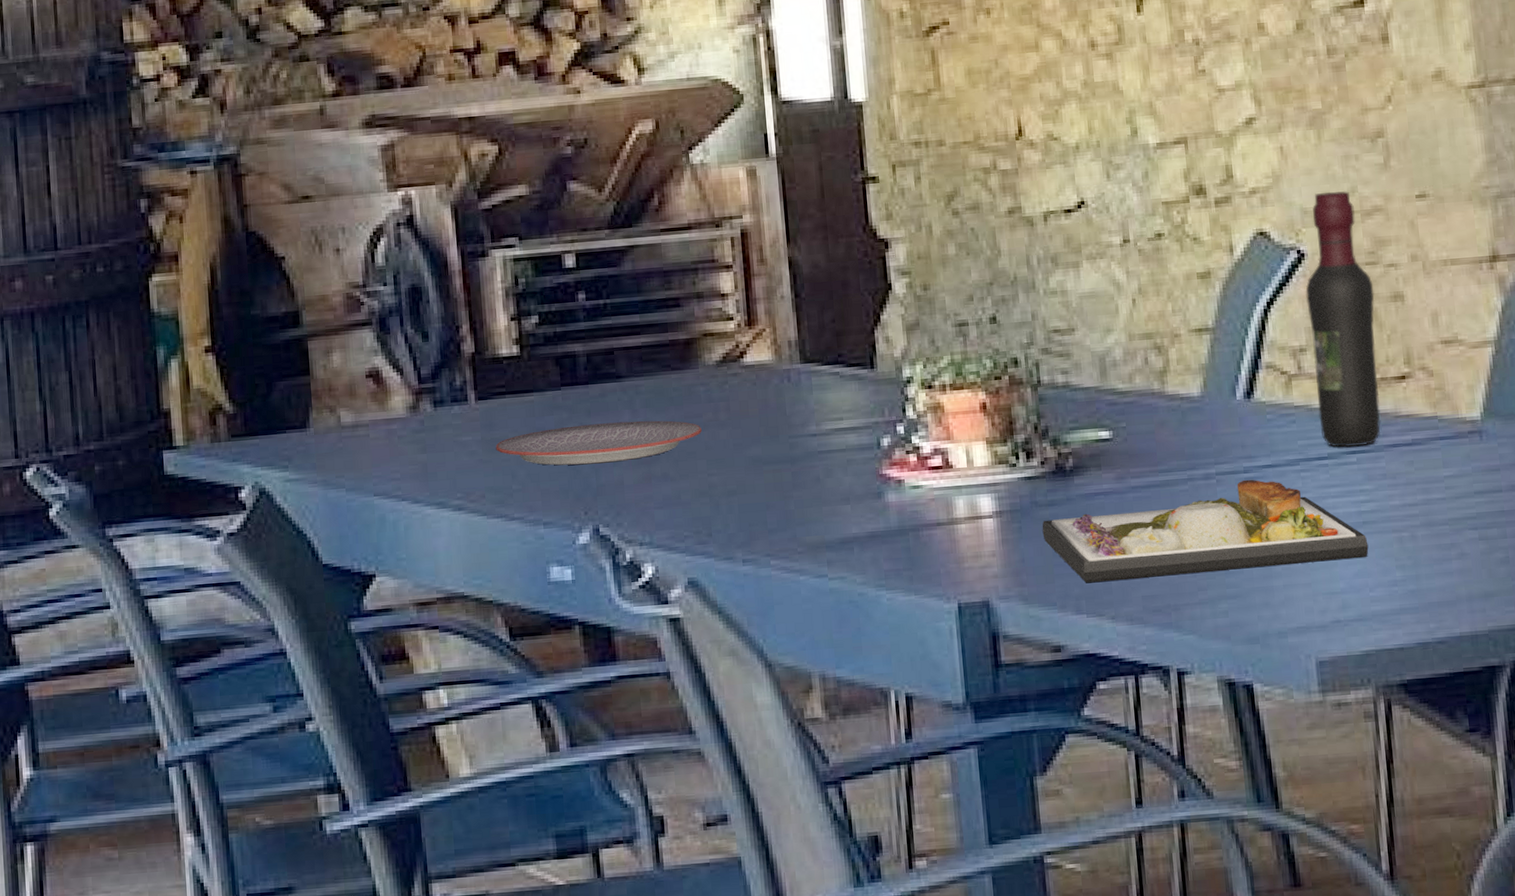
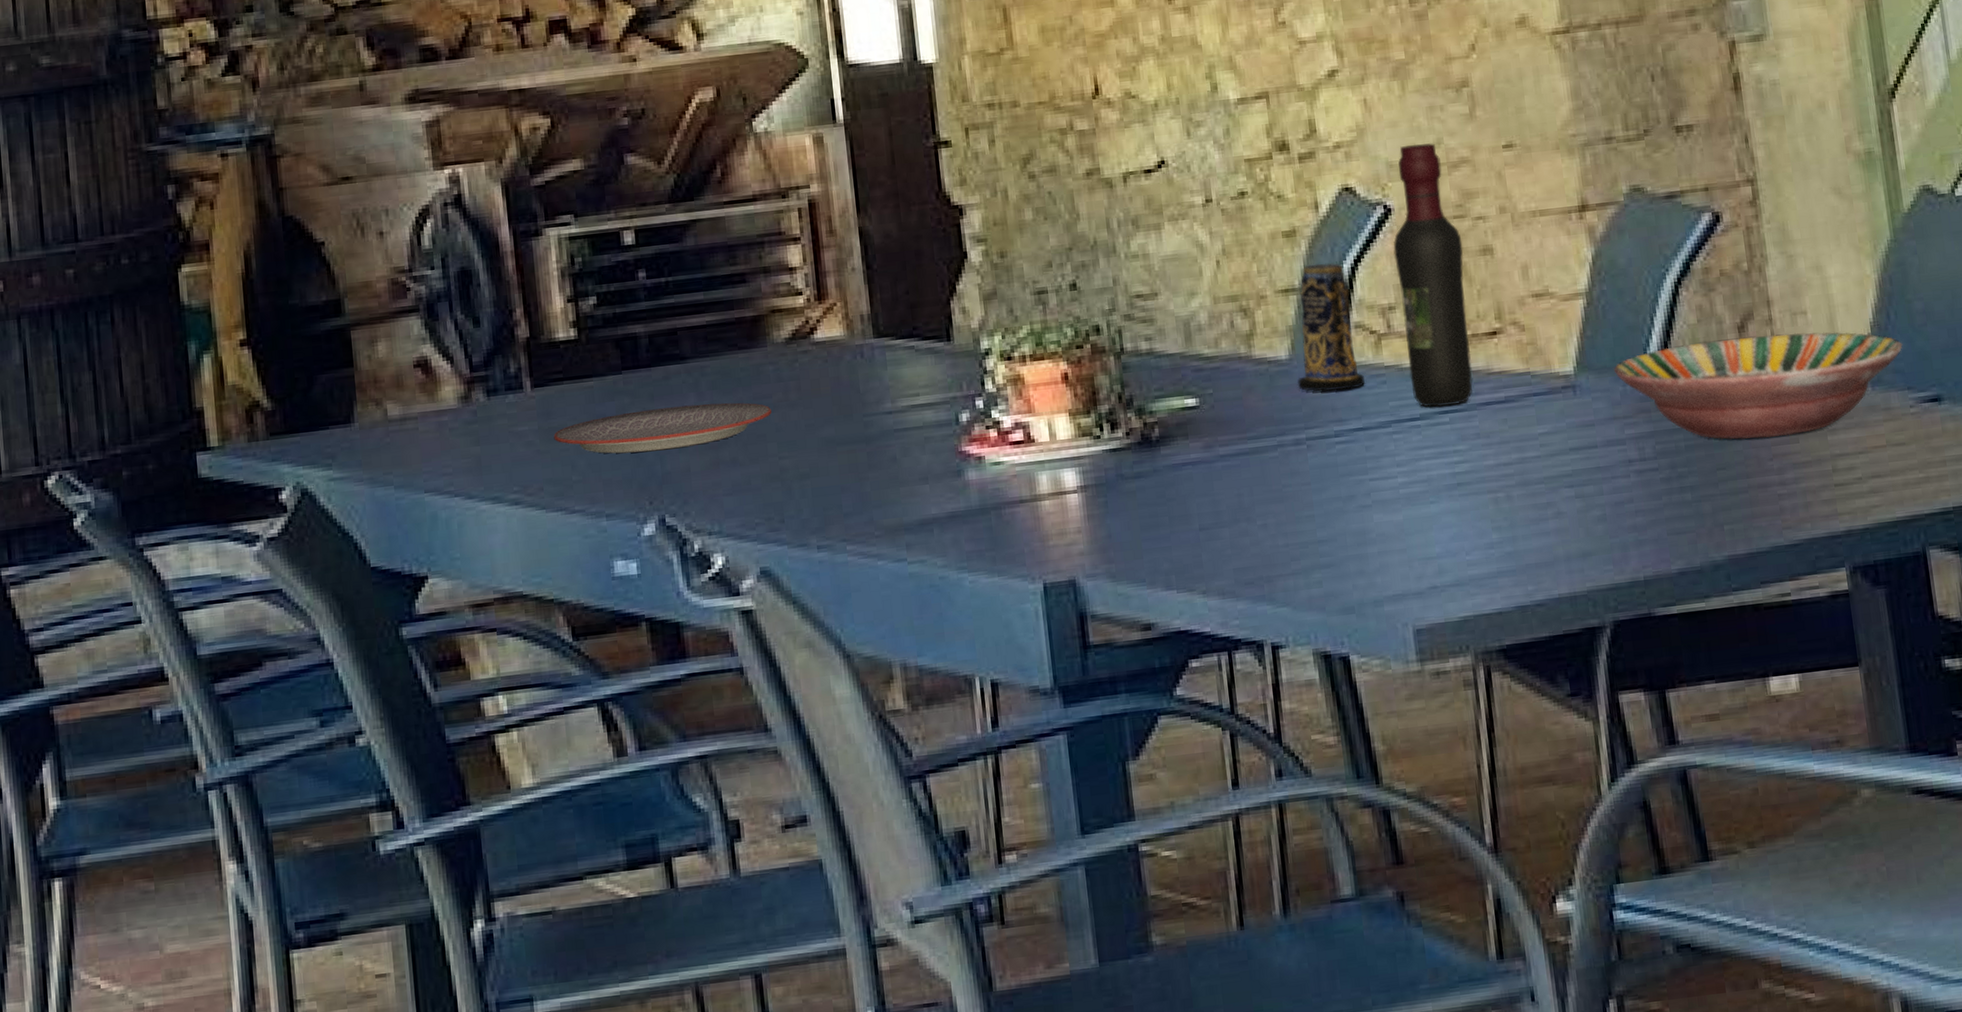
dinner plate: present [1042,479,1369,583] -> none [1128,443,1464,558]
candle: none [1208,304,1276,429] -> present [1297,263,1366,392]

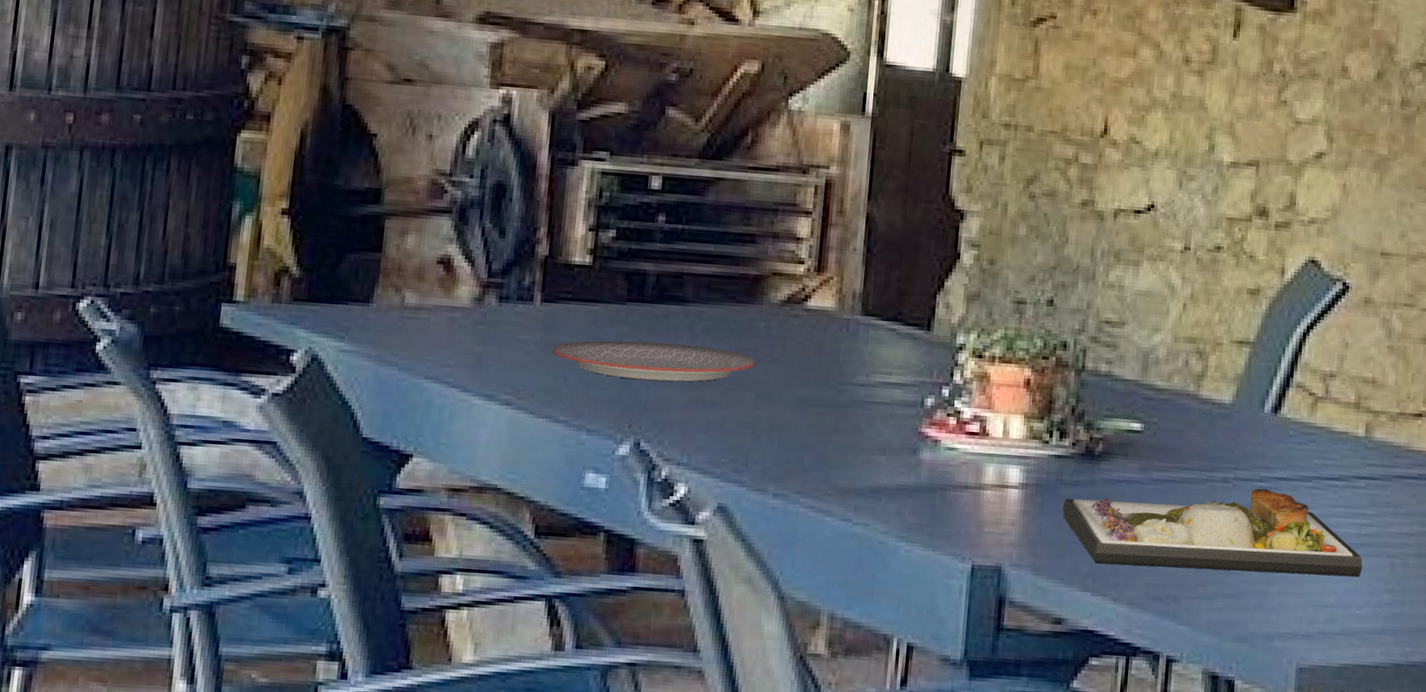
dinner plate: none [1128,443,1464,558] -> present [1062,488,1363,577]
candle: present [1297,263,1366,392] -> none [1234,323,1298,442]
wine bottle: present [1393,142,1473,408] -> none [1337,232,1407,474]

